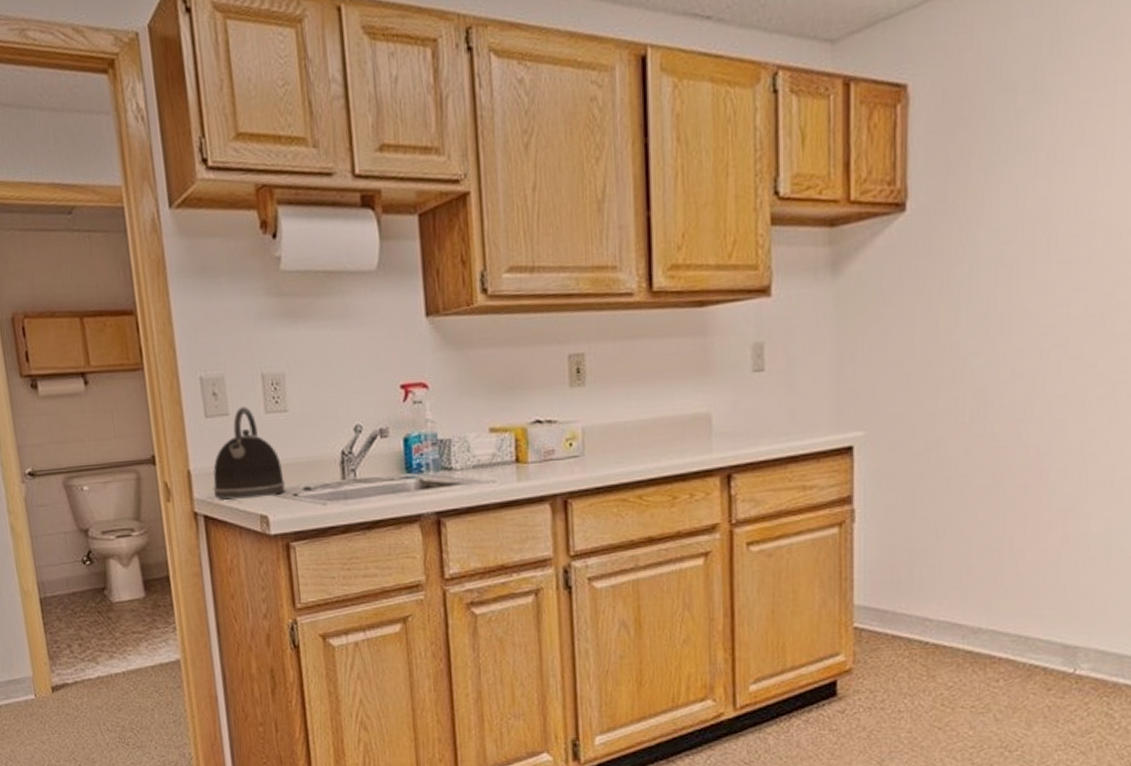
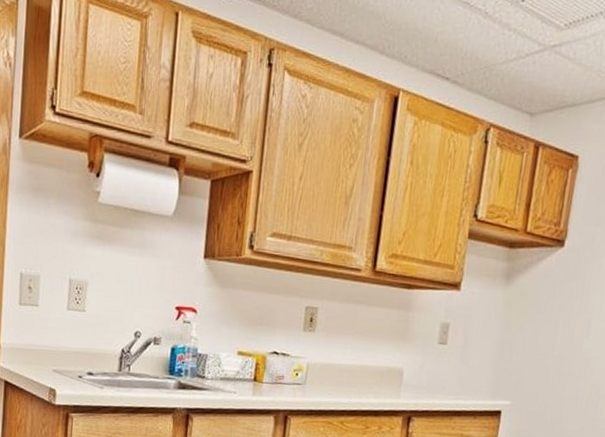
kettle: present [212,407,286,500] -> none [15,301,74,375]

